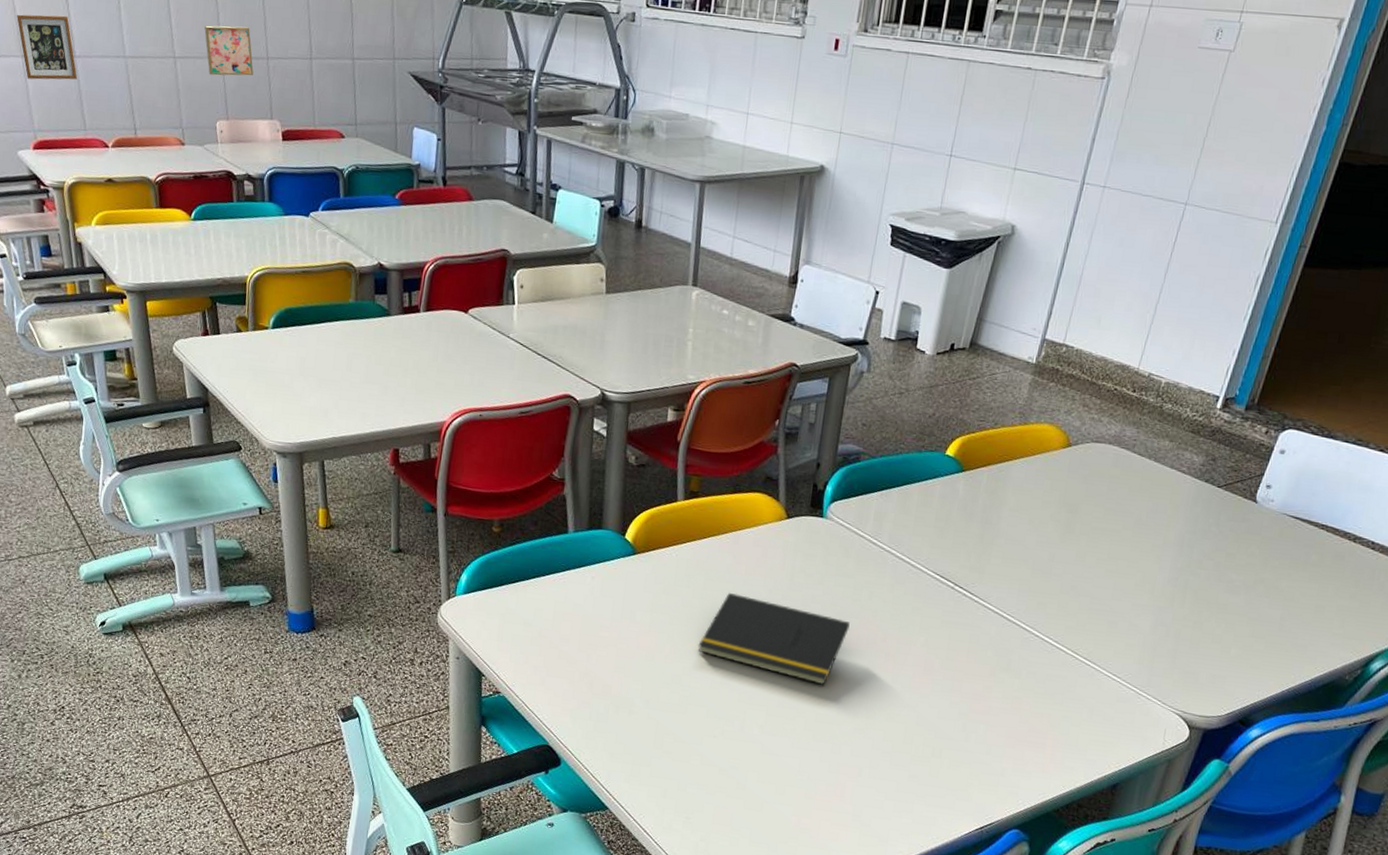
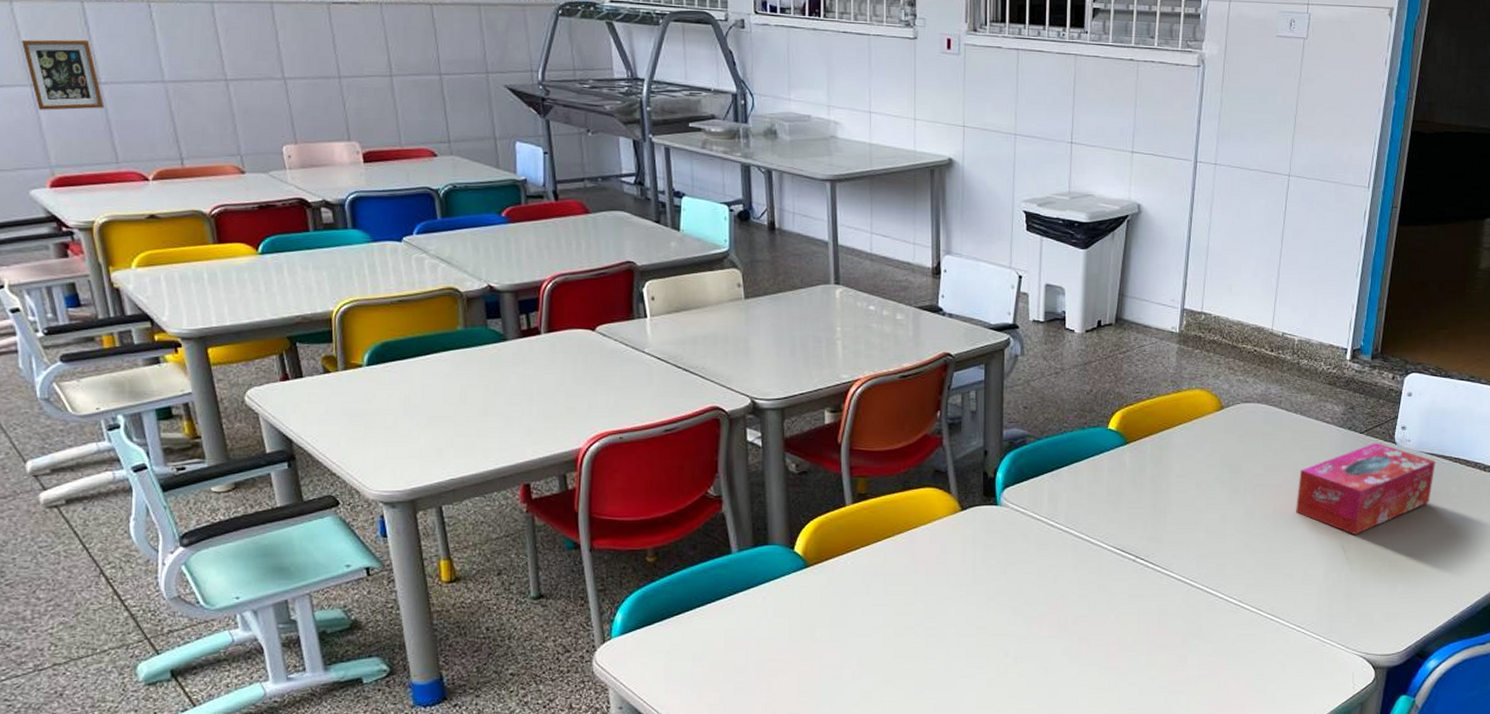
wall art: present [204,25,254,76] -> none [261,45,324,98]
notepad: present [697,592,850,685] -> none [886,594,1039,679]
tissue box: none [1132,498,1299,591] -> present [1296,442,1435,534]

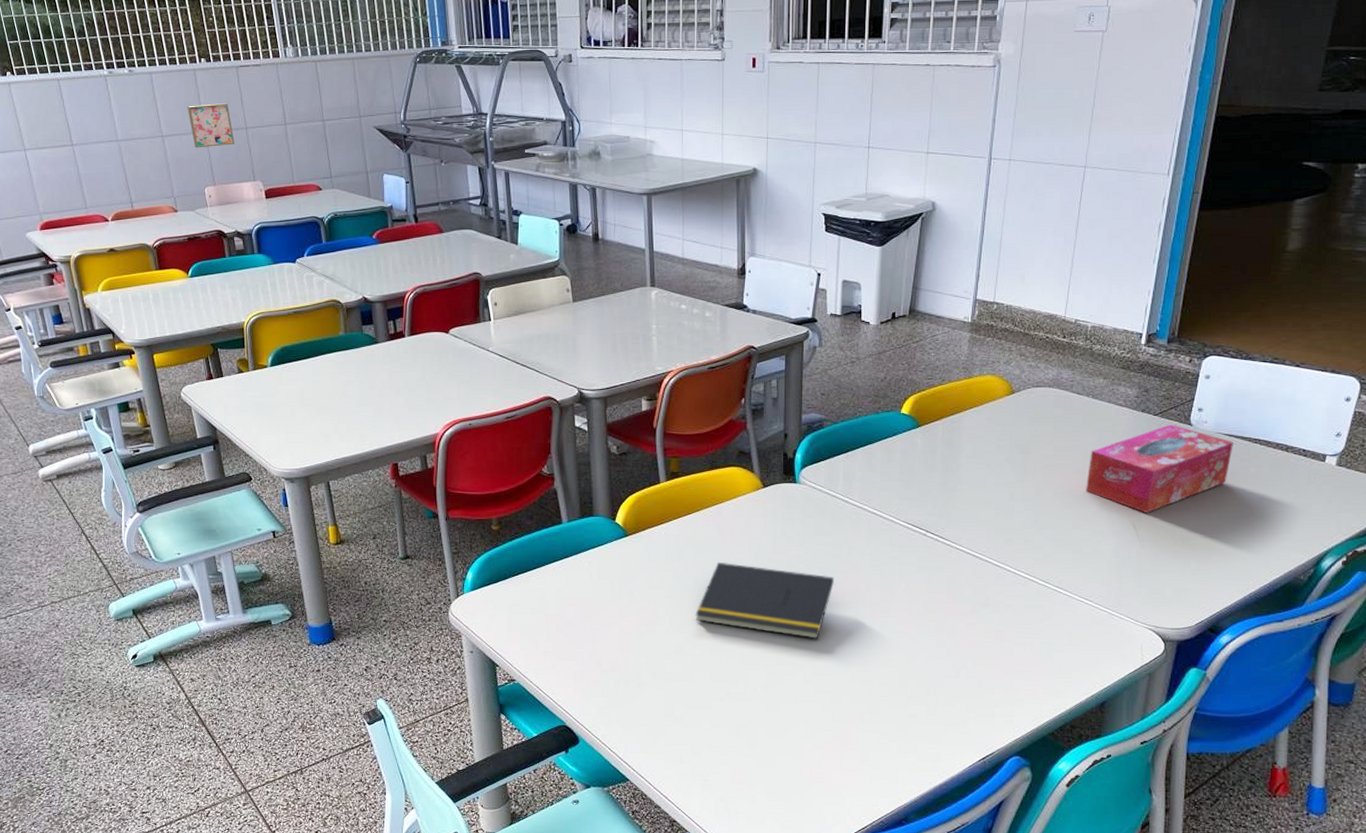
picture frame: present [22,39,105,110] -> none [18,110,76,169]
wall art: none [261,45,324,98] -> present [187,103,234,148]
notepad: none [886,594,1039,679] -> present [695,562,834,639]

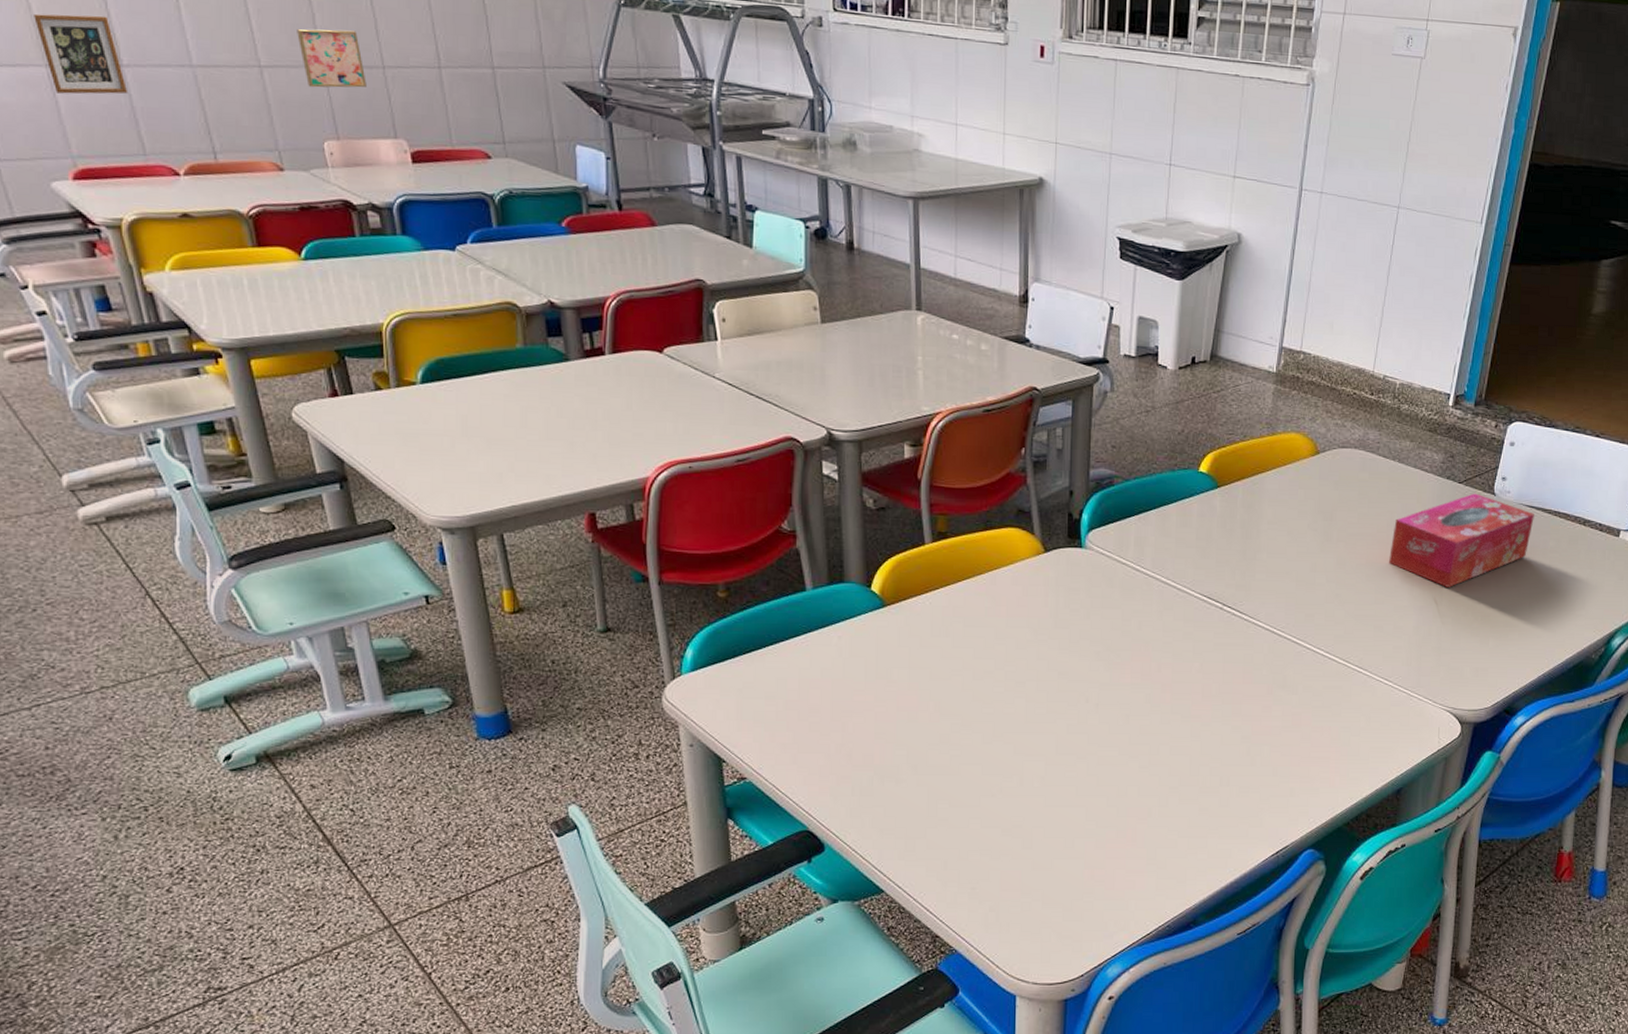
picture frame: none [18,110,76,169] -> present [34,13,128,95]
notepad: present [695,562,834,639] -> none [964,637,1122,725]

